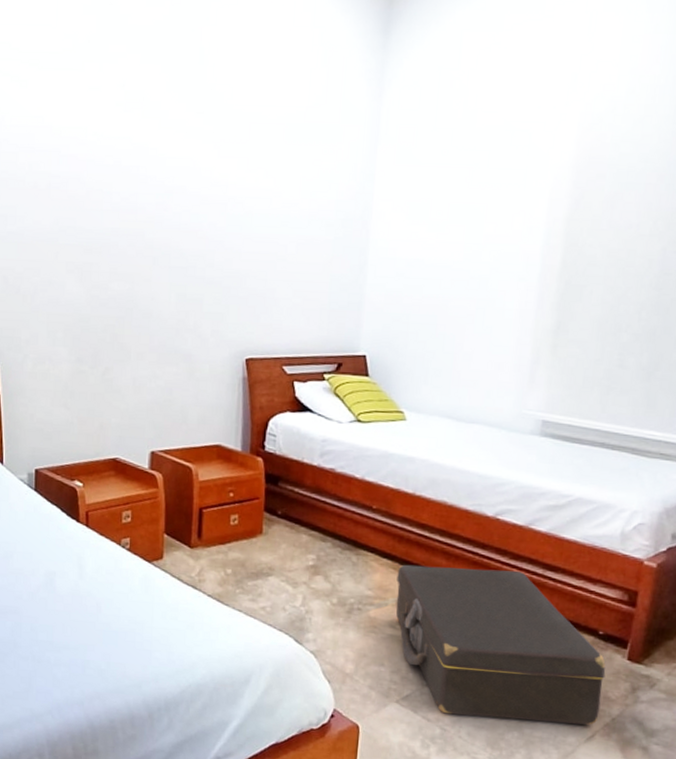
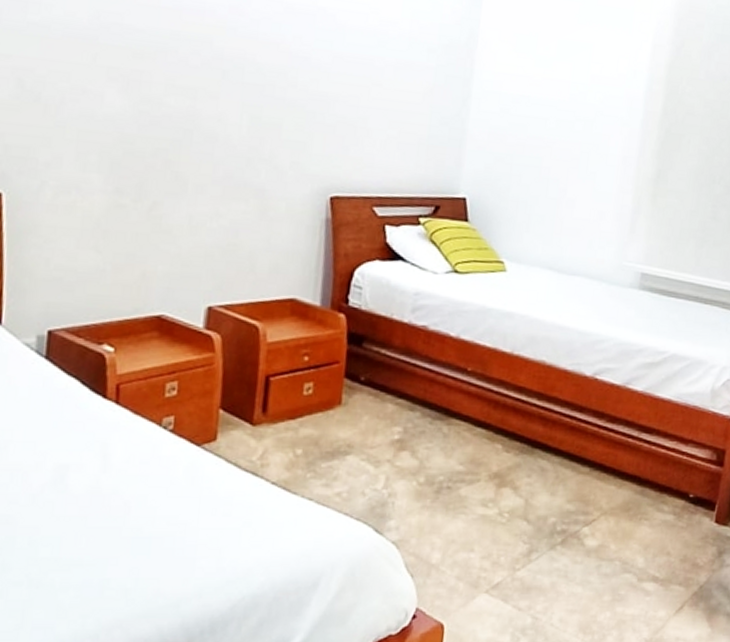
suitcase: present [395,564,606,725] -> none [488,433,695,600]

